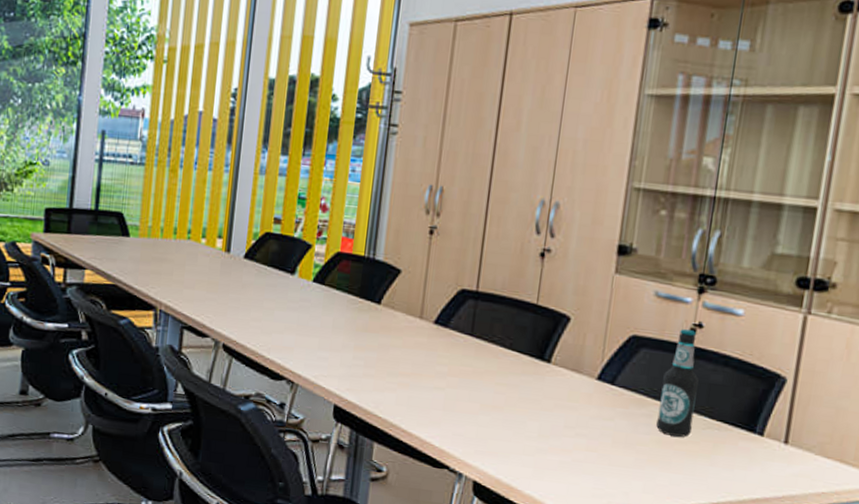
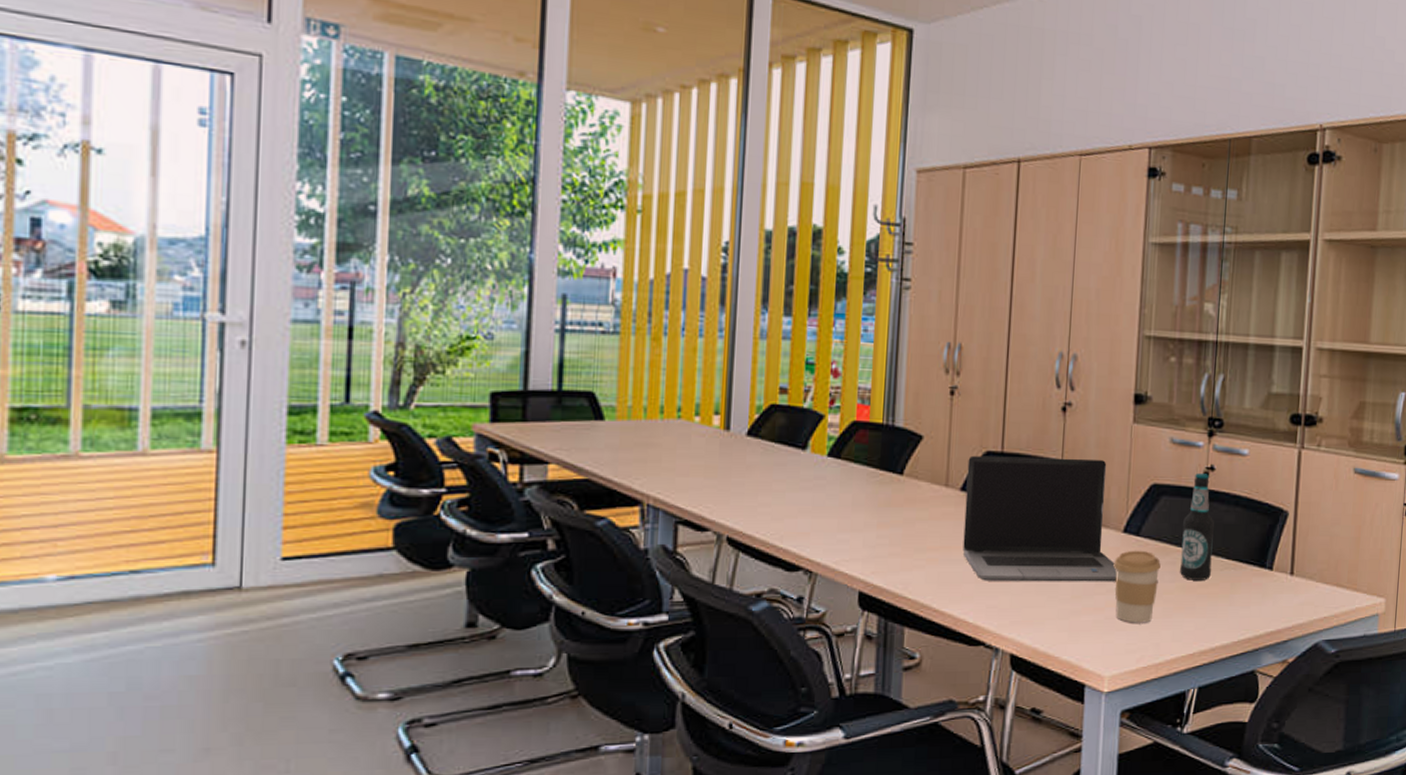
laptop computer: none [433,292,588,427] -> present [963,455,1117,582]
coffee cup: none [583,398,636,471] -> present [1113,550,1161,623]

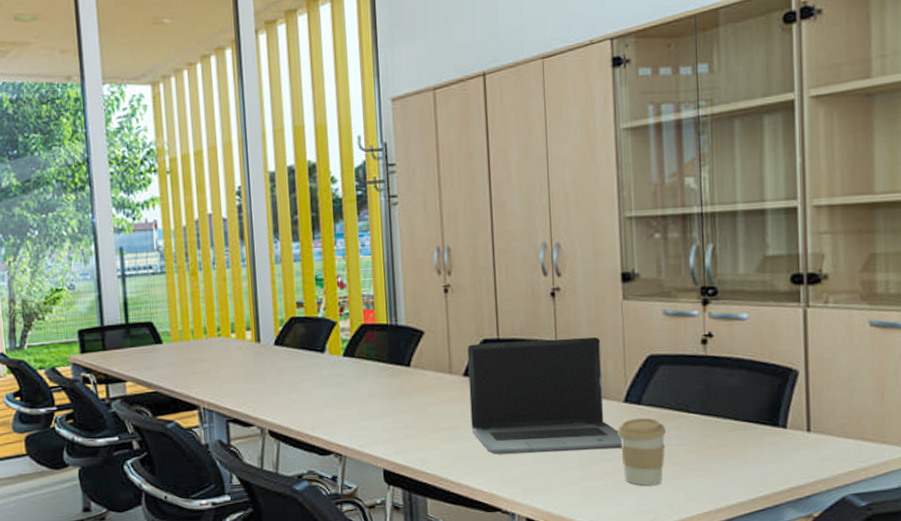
bottle: present [1180,473,1215,580] -> none [685,341,721,443]

